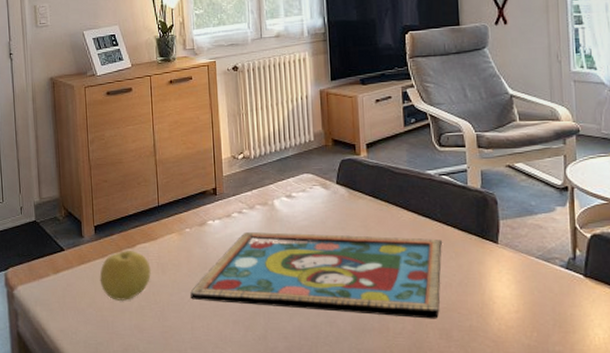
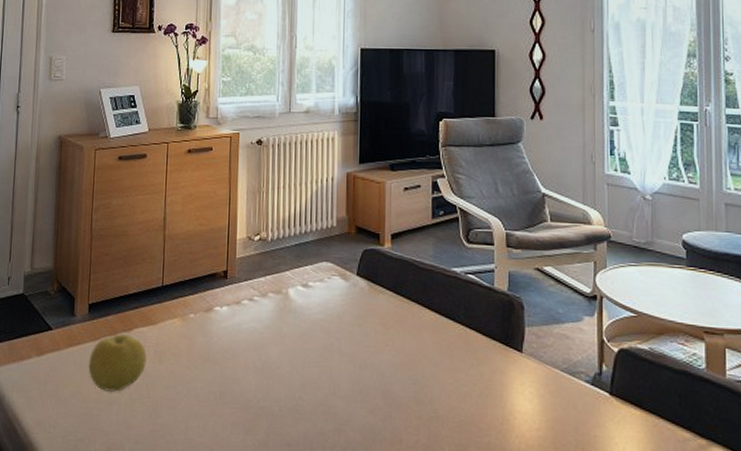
framed painting: present [190,232,442,319] -> none [188,322,464,433]

